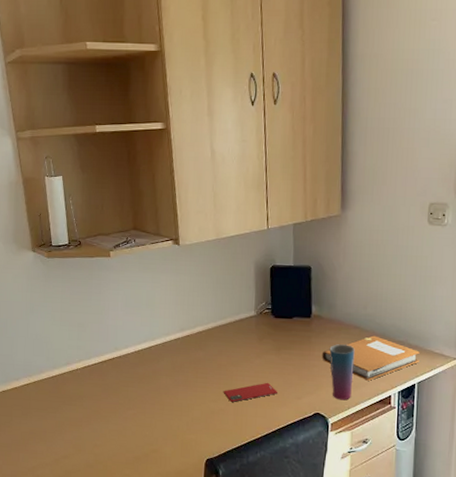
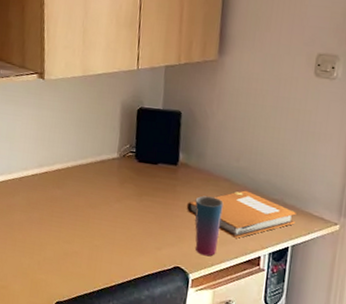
smartphone: present [224,382,279,402] -> none [79,228,137,246]

